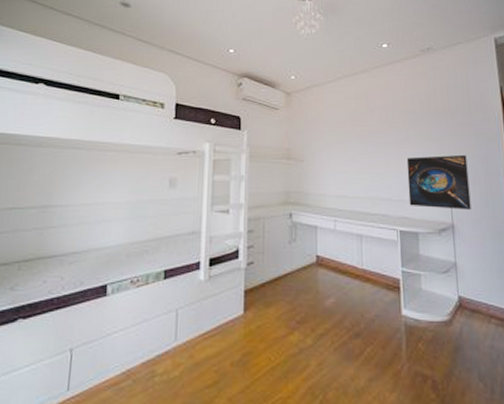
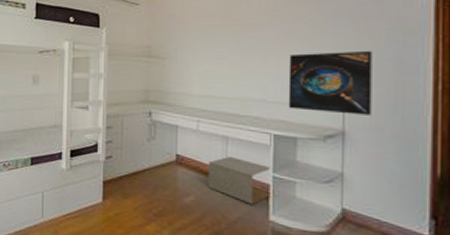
storage box: none [346,253,401,301] -> present [208,156,273,205]

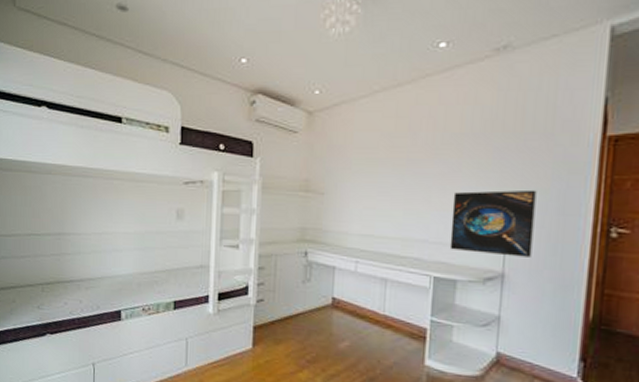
storage box: present [208,156,273,205] -> none [364,299,431,349]

